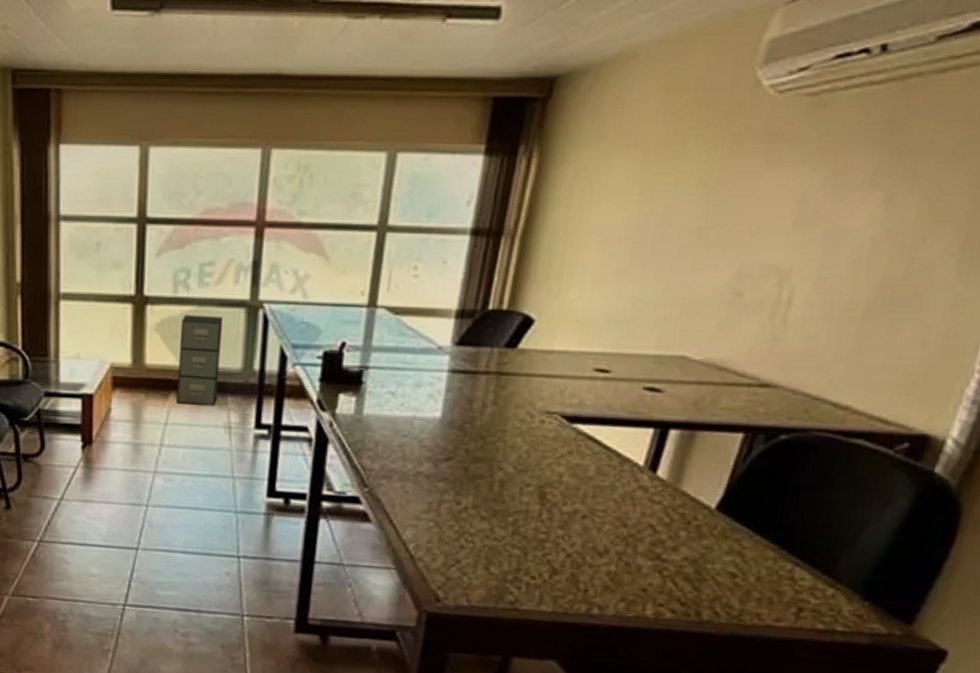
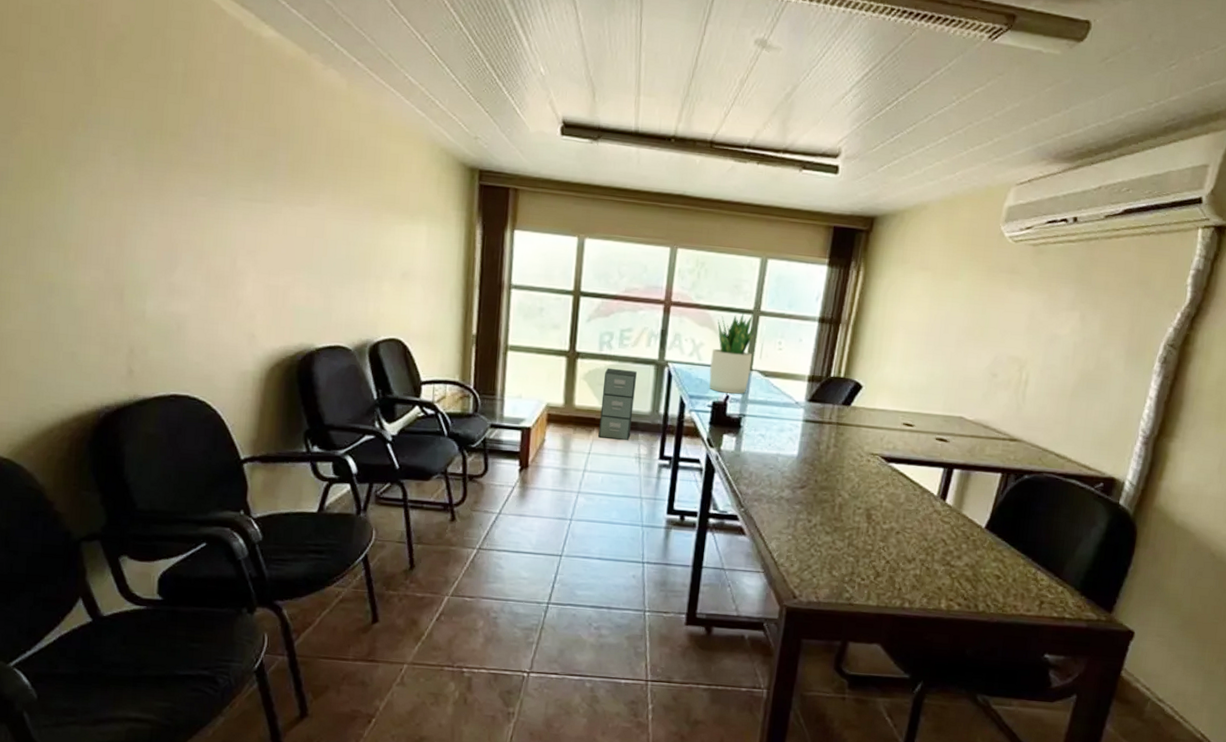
planter: none [318,229,382,340] -> present [709,312,756,394]

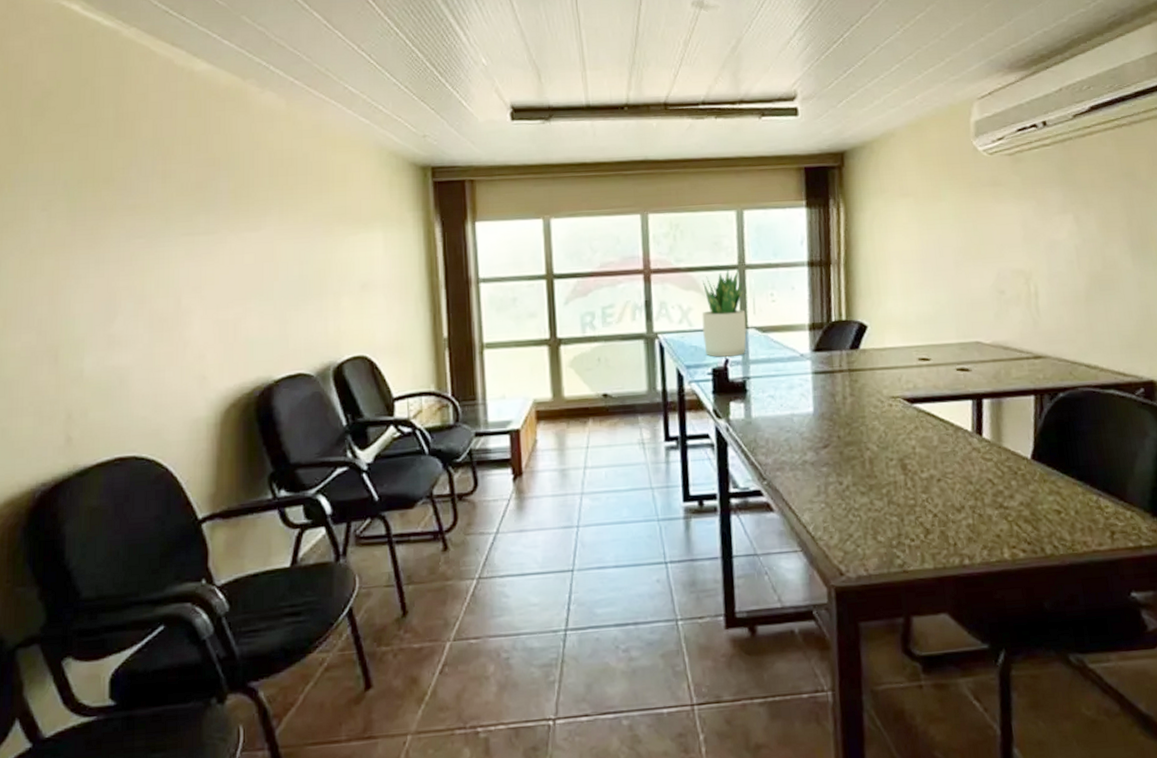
filing cabinet: present [598,367,638,441] -> none [591,349,629,428]

